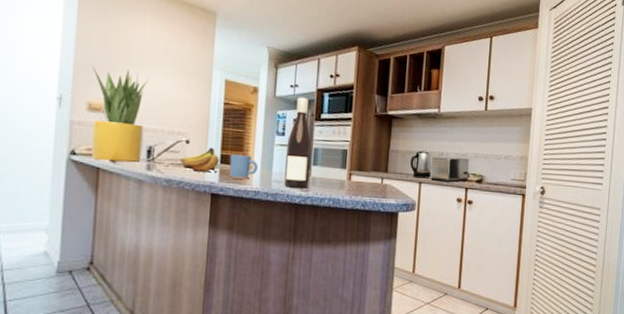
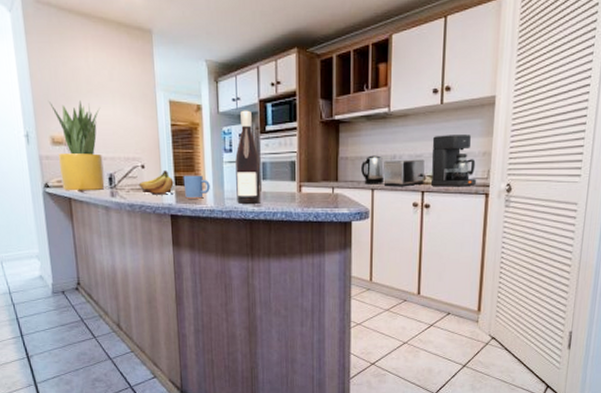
coffee maker: none [475,138,514,187] -> present [431,135,476,187]

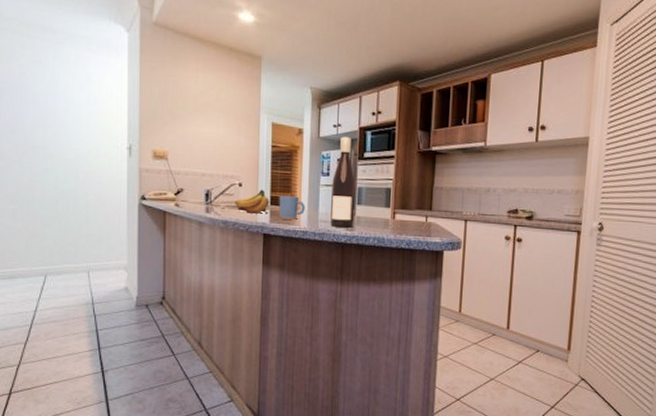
planter: present [49,100,105,191] -> none [155,117,205,205]
kettle: present [361,155,385,185] -> none [455,187,478,216]
toaster: present [383,159,425,187] -> none [477,192,518,220]
coffee maker: present [431,135,476,187] -> none [524,171,569,223]

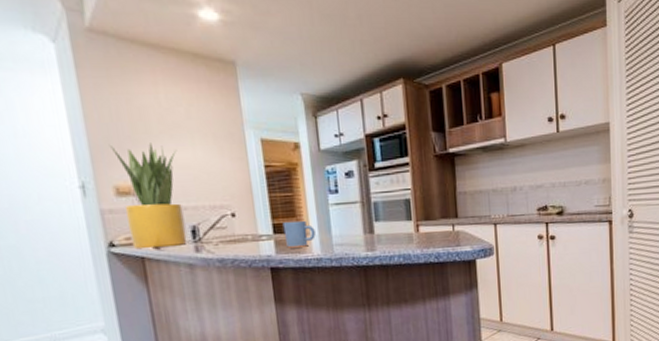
planter: none [155,117,205,205] -> present [110,143,187,249]
fruit: present [234,189,270,214] -> none [229,217,272,247]
bottle: present [330,136,356,228] -> none [342,146,374,250]

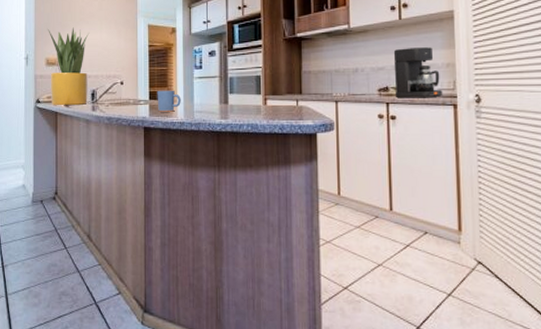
coffee maker: none [551,162,598,217] -> present [393,47,442,99]

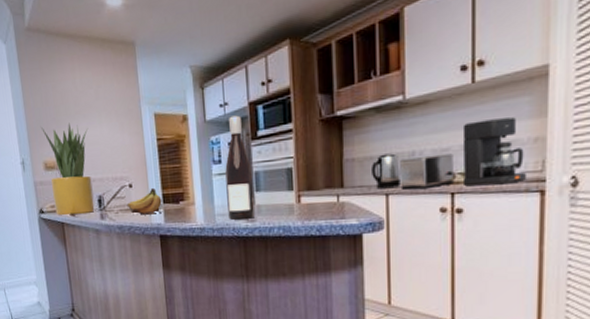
fruit: none [117,85,148,109] -> present [126,187,162,215]
mug: present [157,90,181,112] -> none [171,190,200,217]
bottle: none [205,31,228,116] -> present [225,115,255,220]
kettle: none [324,69,348,97] -> present [372,153,402,189]
toaster: none [346,72,388,99] -> present [400,153,453,190]

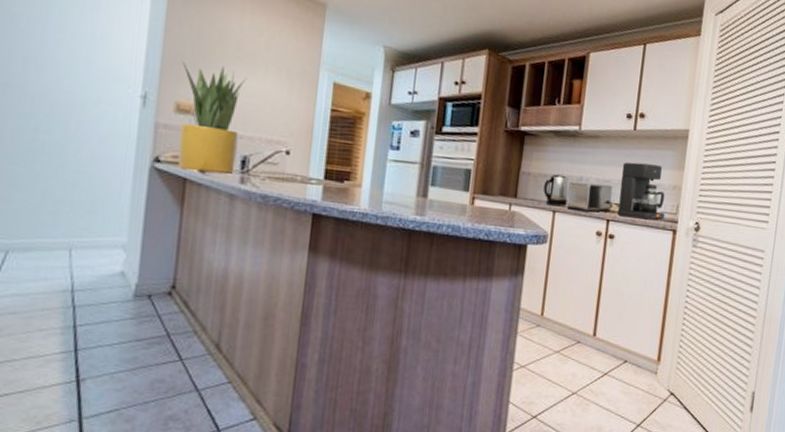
fruit: present [126,187,162,215] -> none [278,159,324,189]
bottle: present [225,115,255,220] -> none [396,105,431,212]

